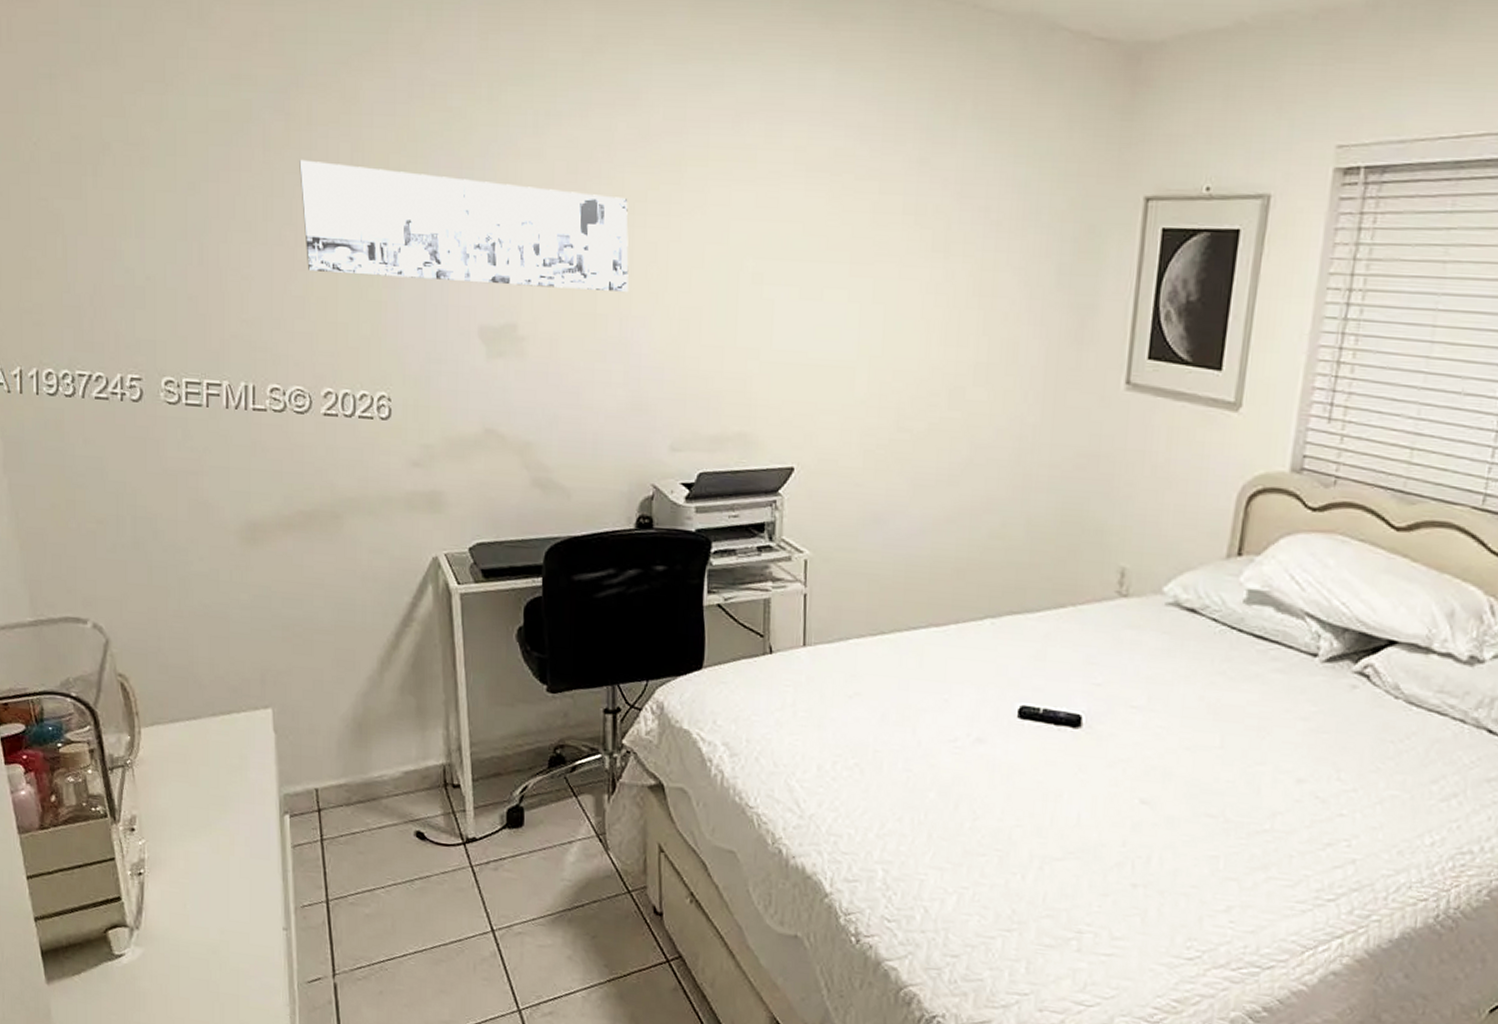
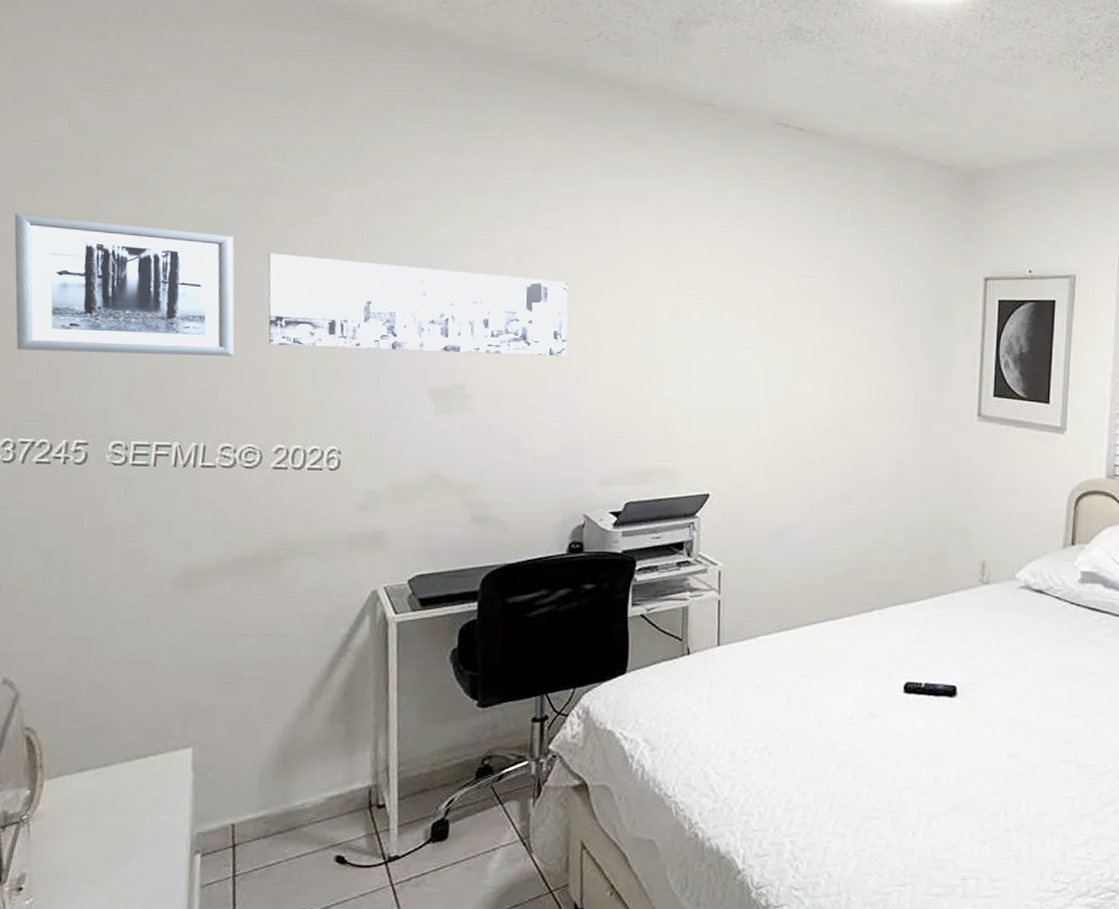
wall art: none [41,110,274,284] -> present [14,212,235,356]

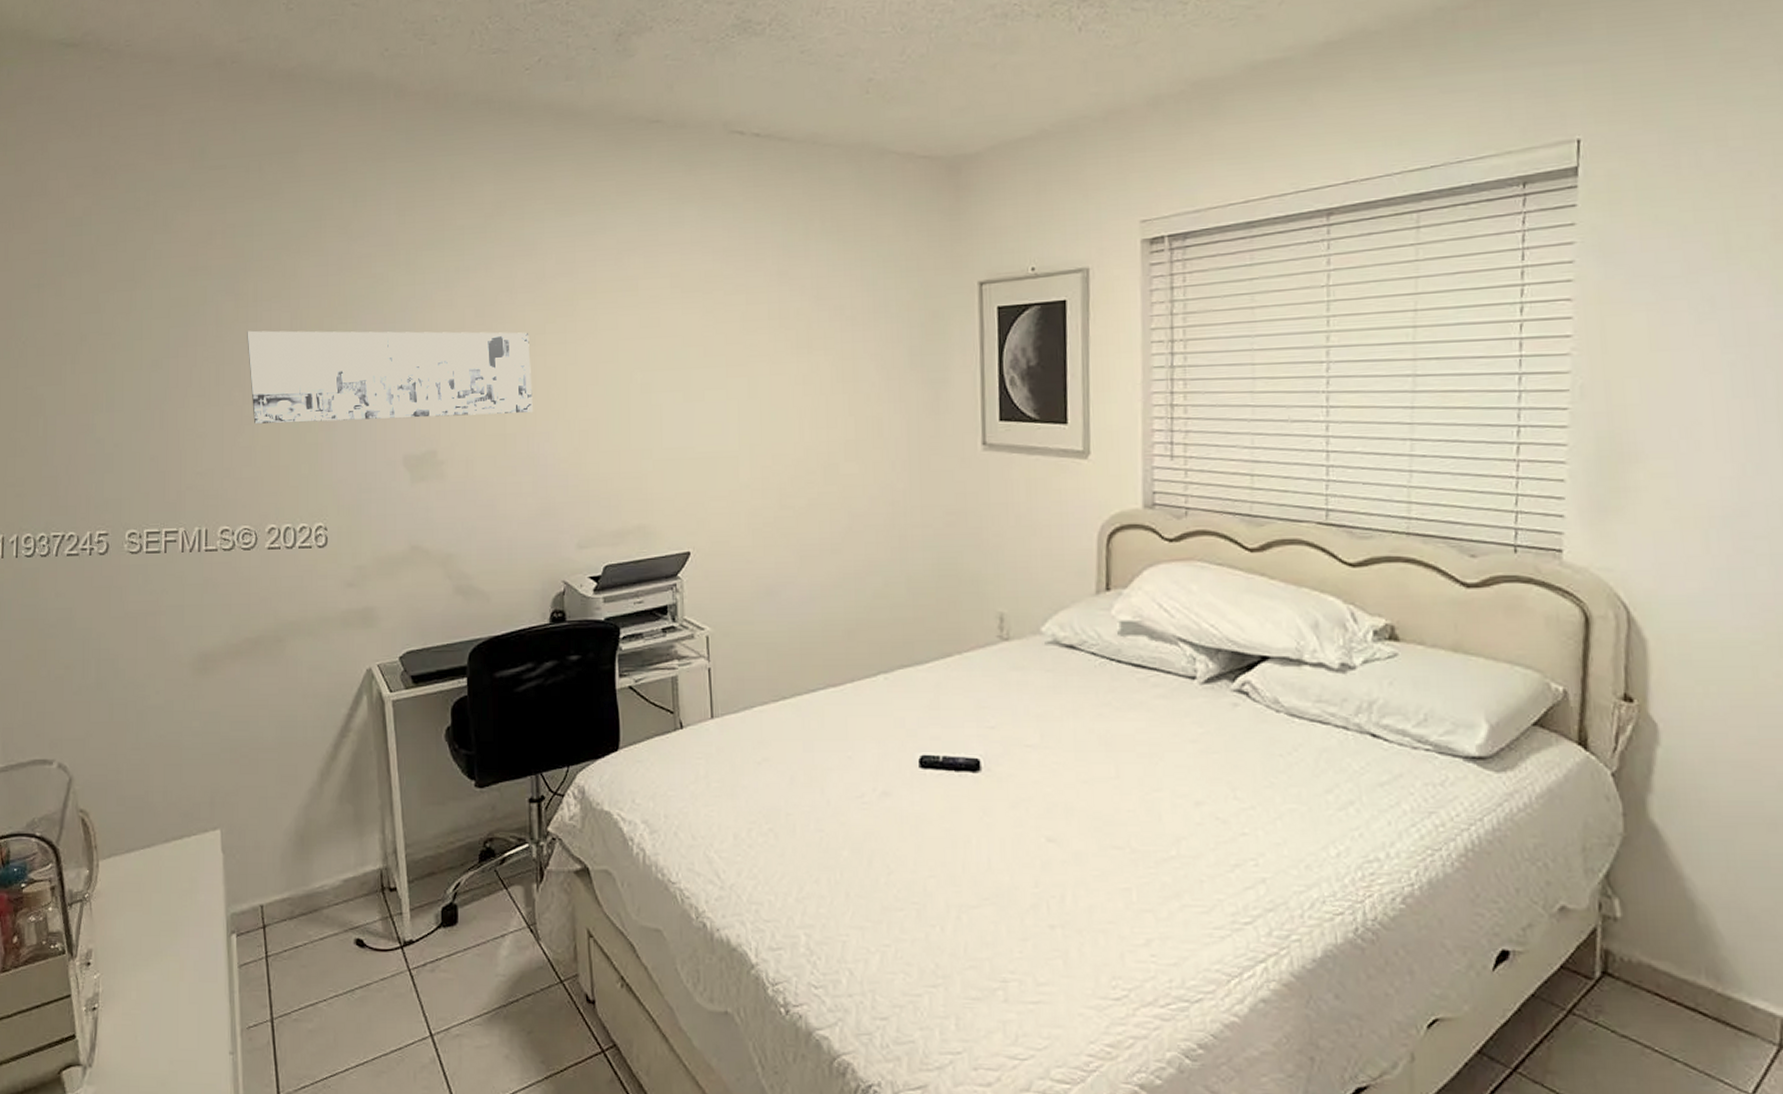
wall art: present [14,212,235,356] -> none [29,314,225,447]

